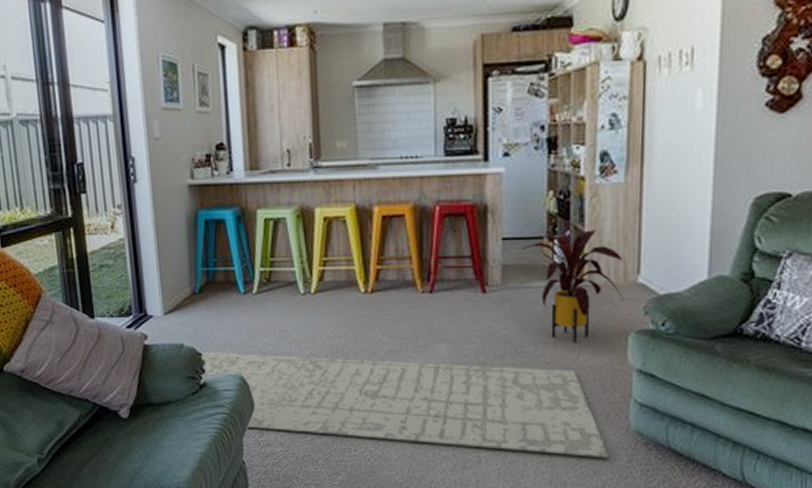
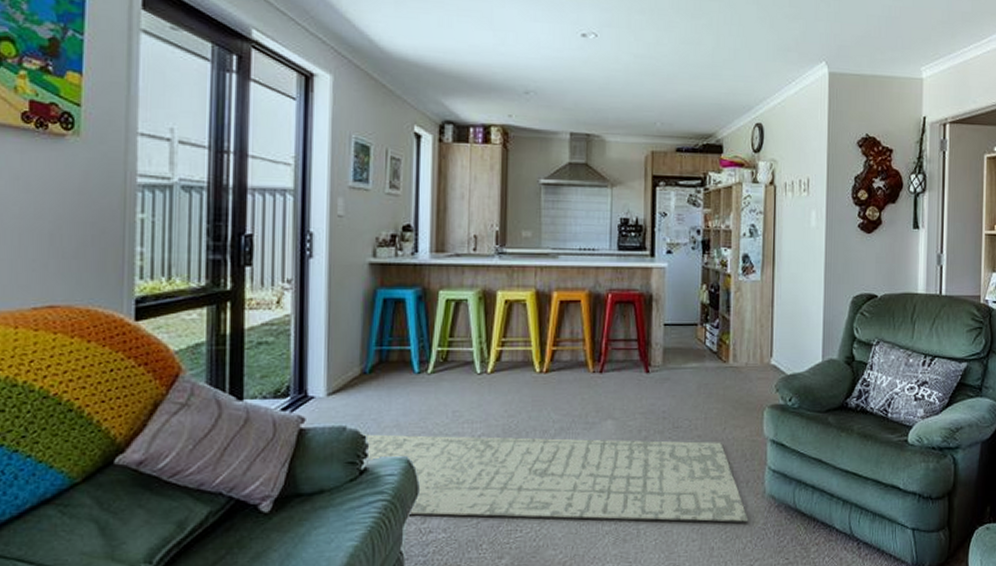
house plant: present [521,230,624,344] -> none [680,319,760,418]

